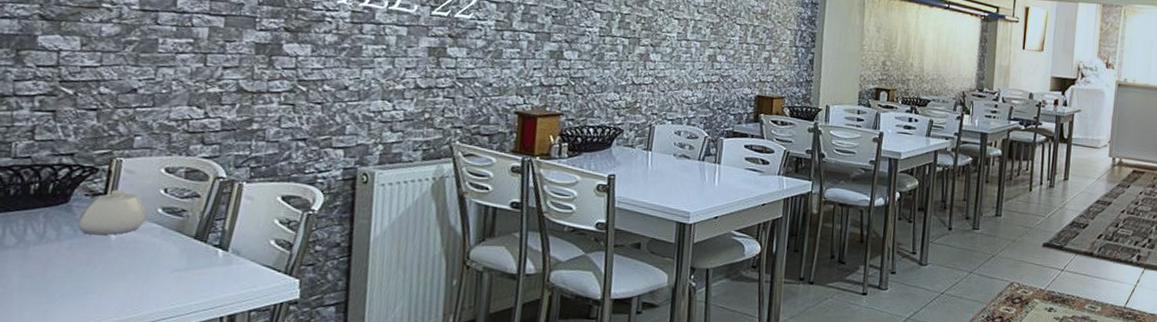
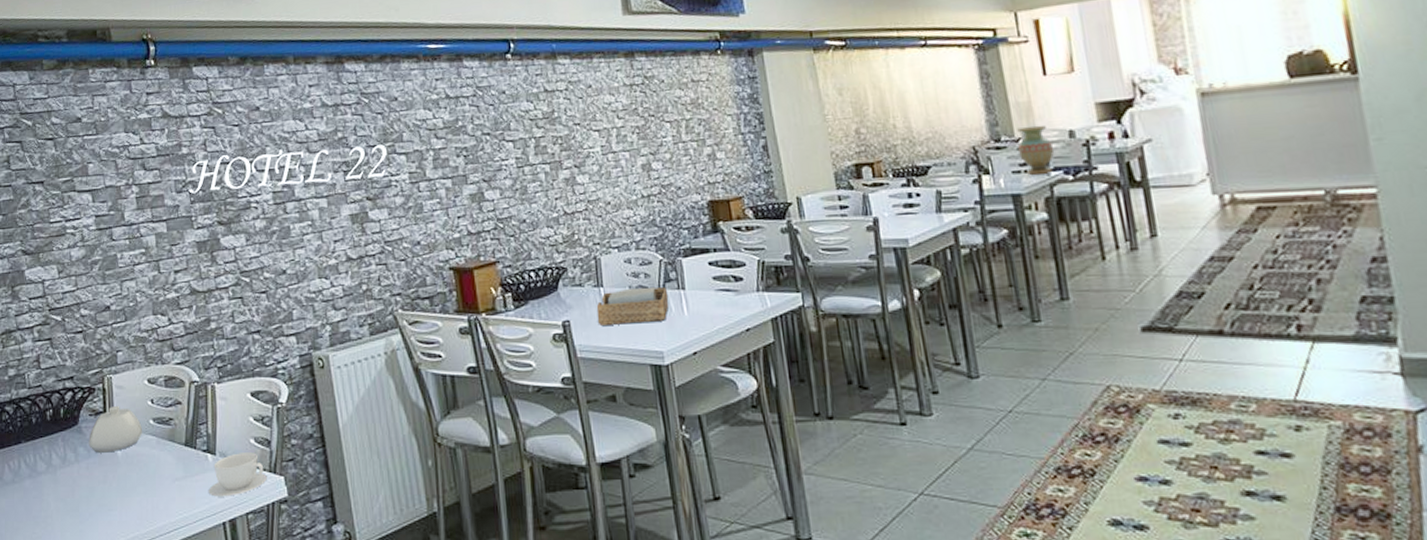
teacup: none [210,252,281,293] -> present [208,452,267,497]
napkin holder: none [639,156,706,187] -> present [596,286,669,325]
vase: none [992,84,1017,122] -> present [1017,124,1055,175]

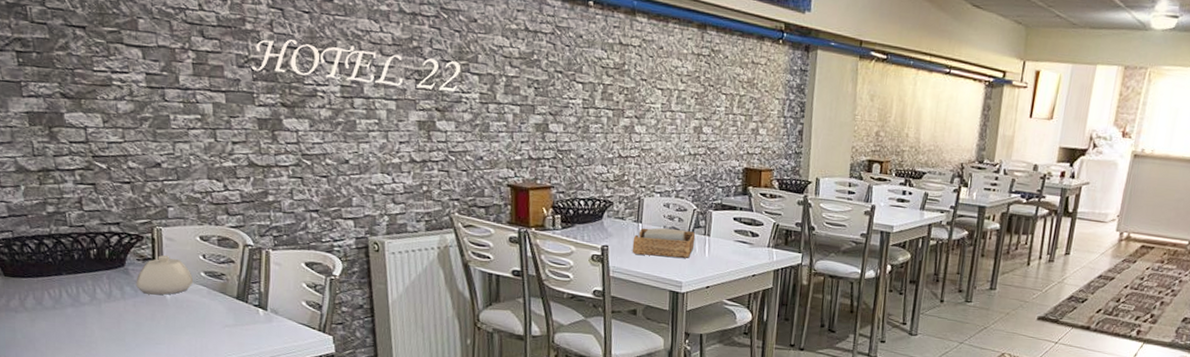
teacup: present [208,452,267,497] -> none [257,311,316,346]
vase: present [1017,124,1055,175] -> none [993,155,1020,195]

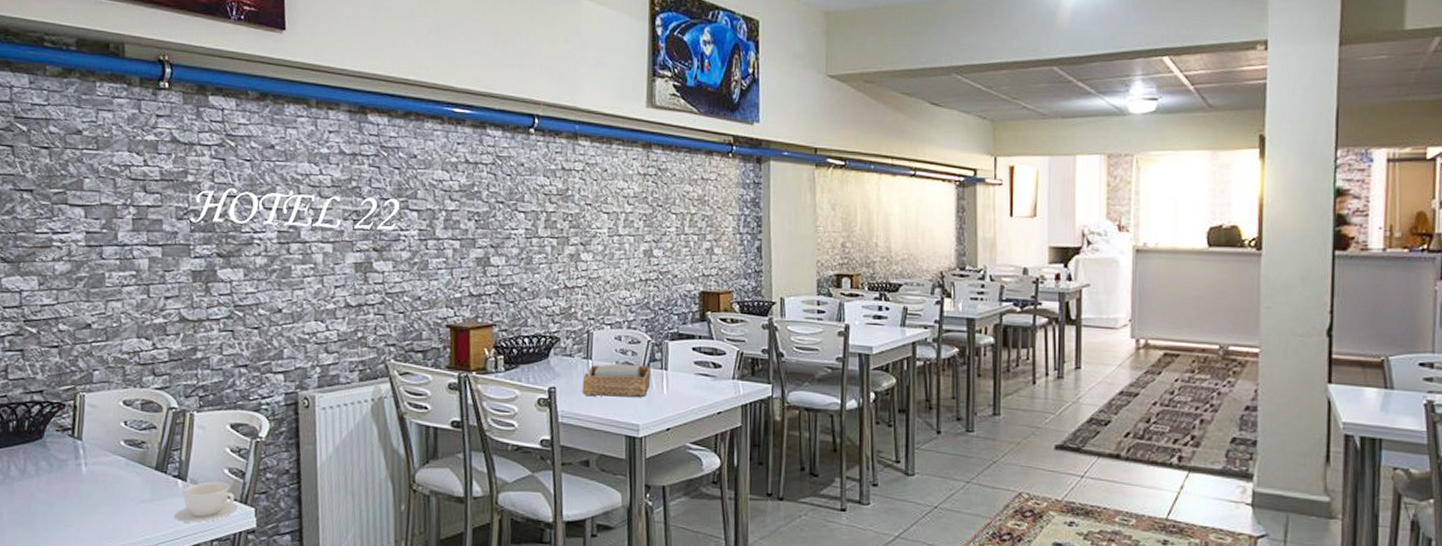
sugar bowl: present [136,255,194,295] -> none [52,423,113,470]
teacup: none [257,311,316,346] -> present [174,481,237,523]

